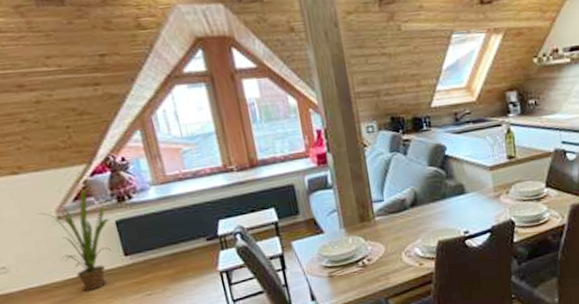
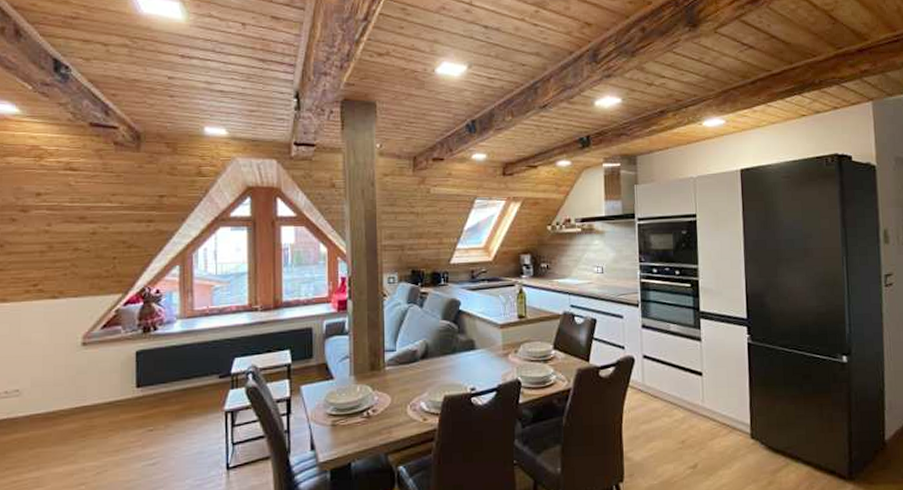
house plant: present [38,189,111,291] -> none [65,317,135,422]

